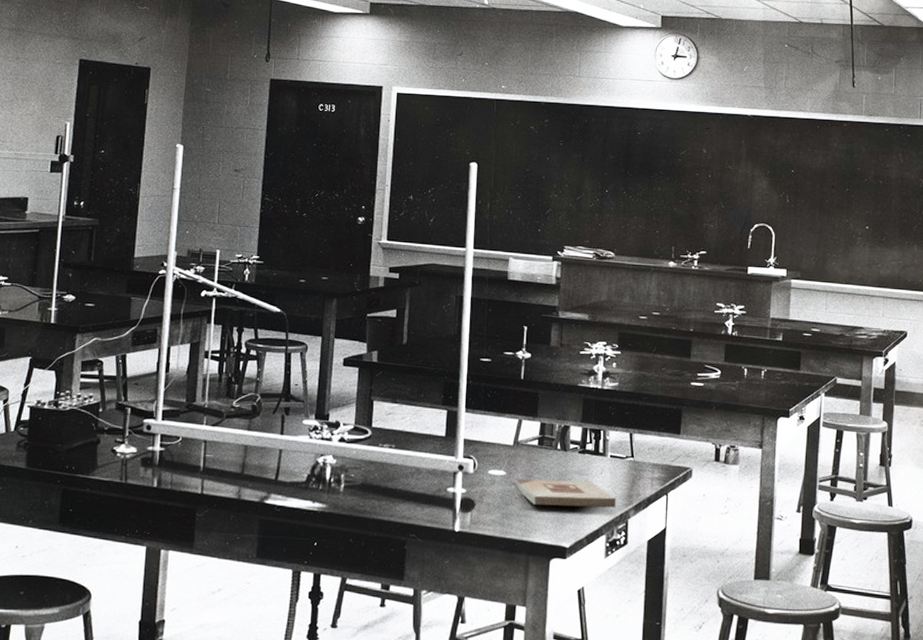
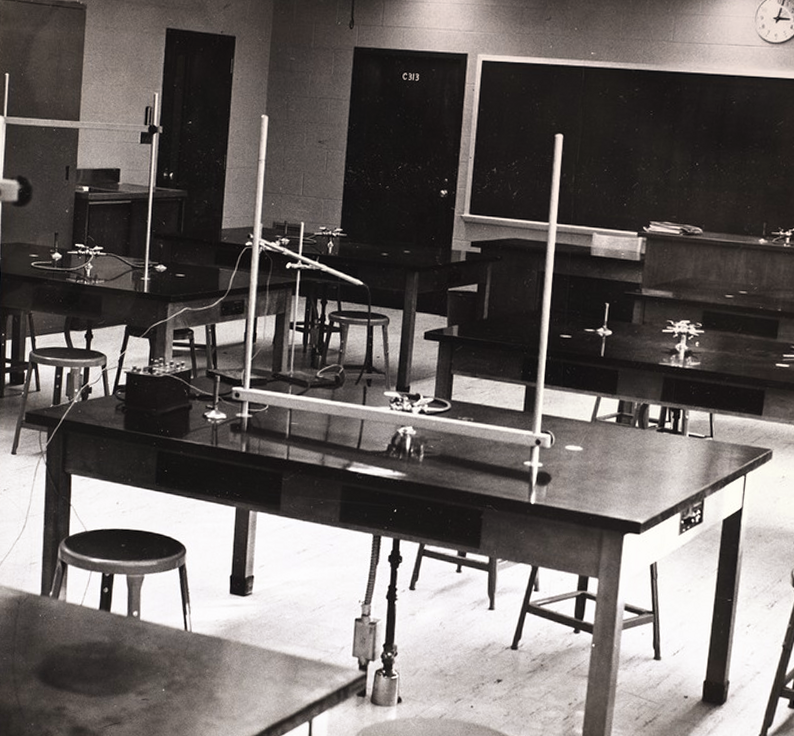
wooden plaque: present [514,479,617,508] -> none [590,454,694,487]

